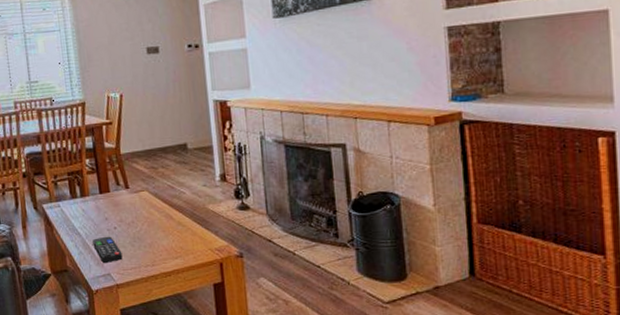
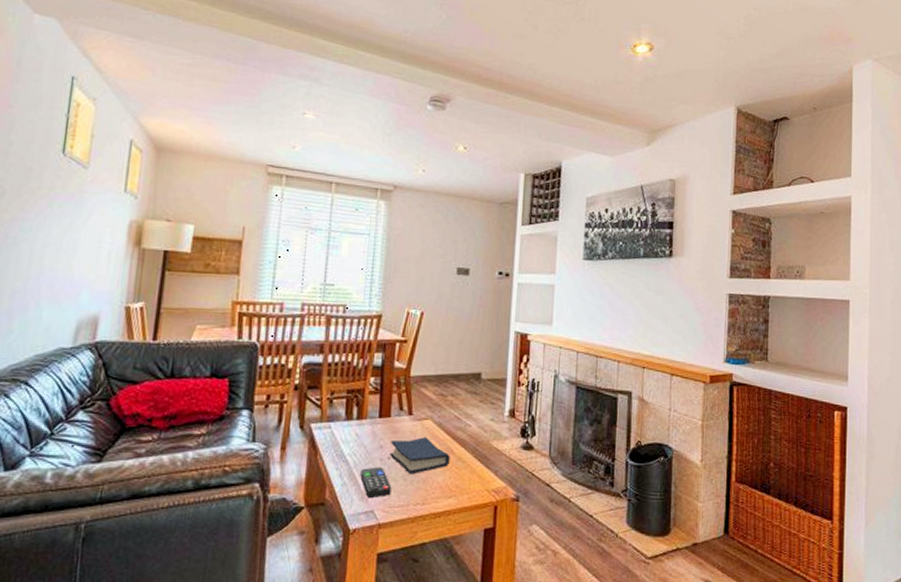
hardback book: none [114,207,171,241] -> present [390,437,450,475]

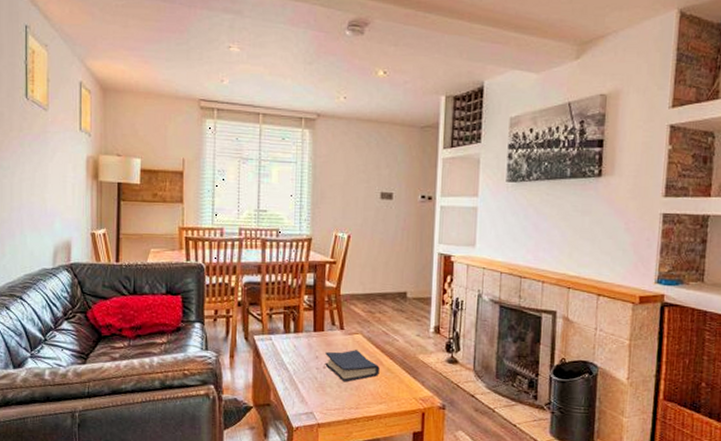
remote control: present [360,467,392,498] -> none [300,374,328,401]

